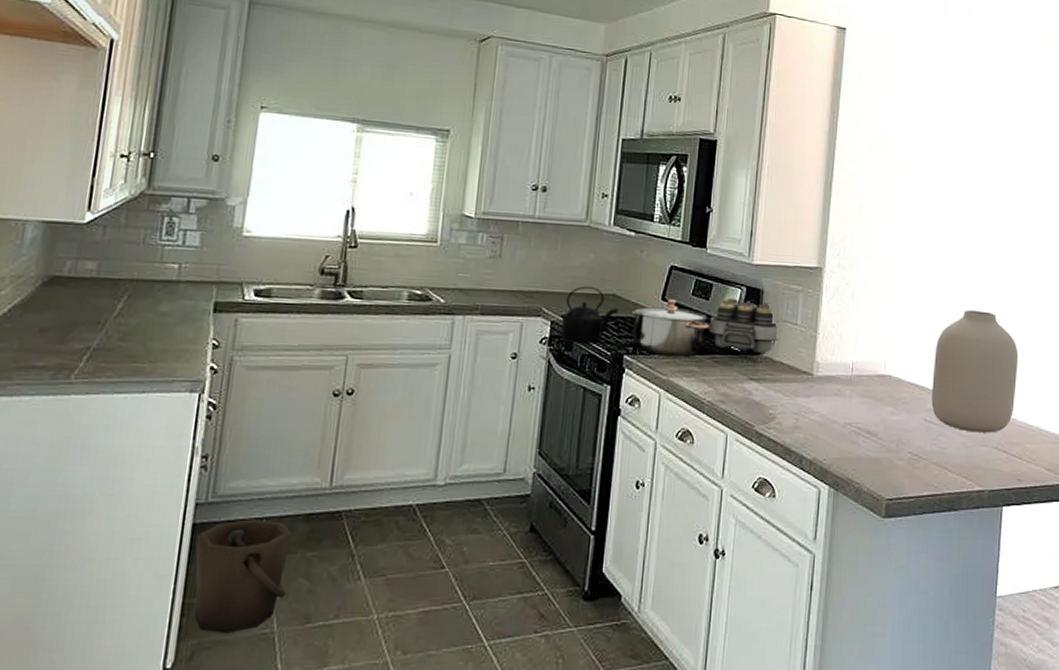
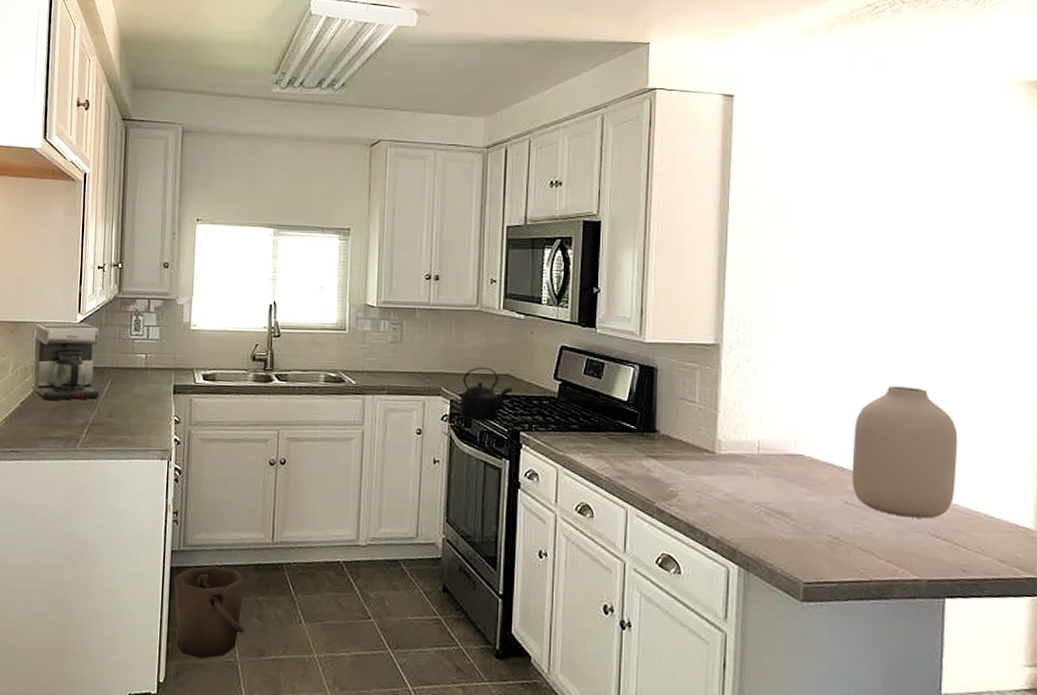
coffee maker: none [10,220,116,321] -> present [32,322,99,401]
cooking pot: present [631,299,712,357] -> none [525,378,606,434]
spice rack: present [709,299,779,353] -> none [603,377,675,430]

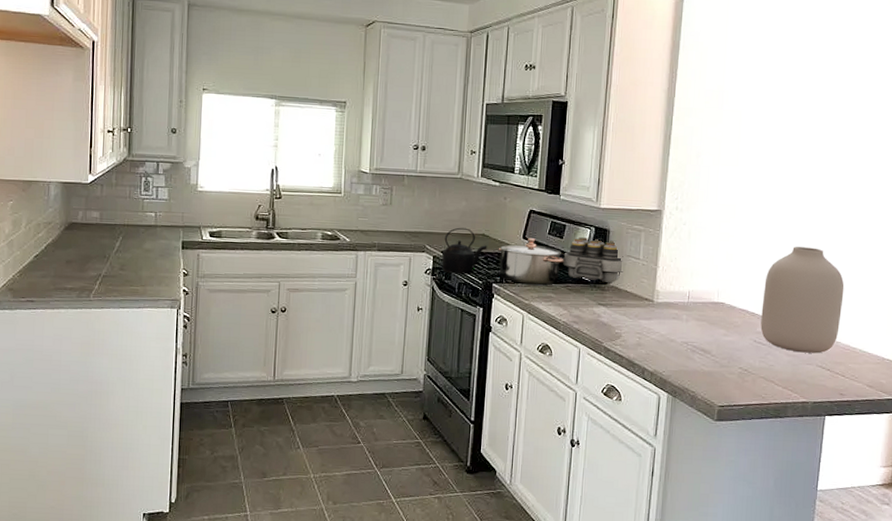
coffee maker: present [32,322,99,401] -> none [46,181,111,255]
bucket: present [174,566,245,659] -> none [183,401,249,481]
cooking pot: none [525,378,606,434] -> present [498,238,566,285]
spice rack: none [603,377,675,430] -> present [563,237,623,283]

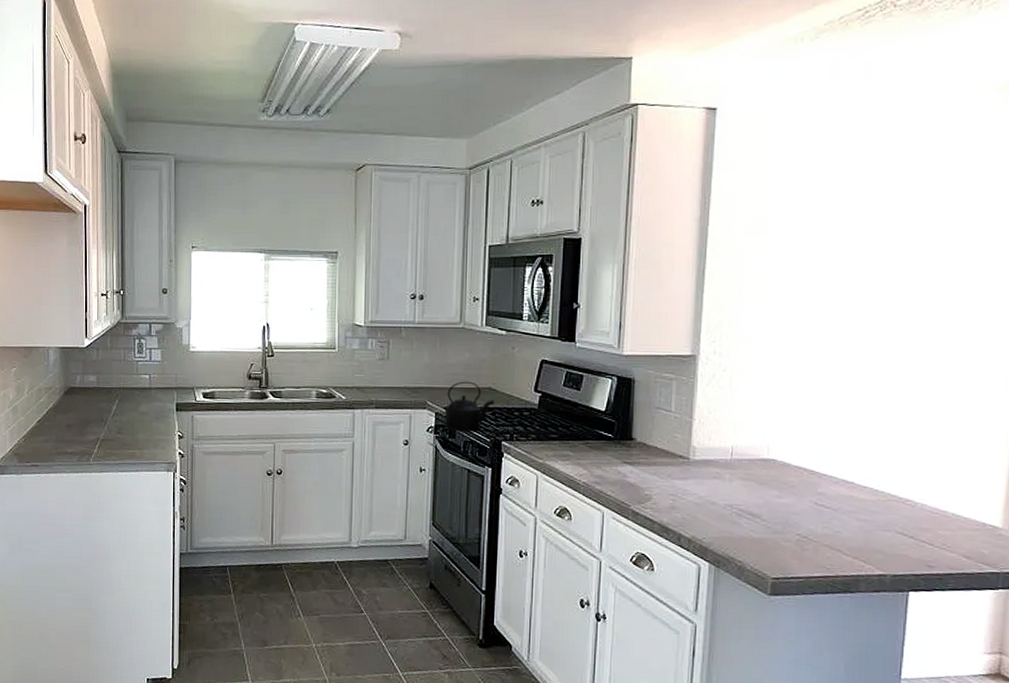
cooking pot: present [498,238,566,285] -> none [507,391,584,443]
spice rack: present [563,237,623,283] -> none [581,388,652,438]
vase: present [760,246,845,354] -> none [822,393,930,518]

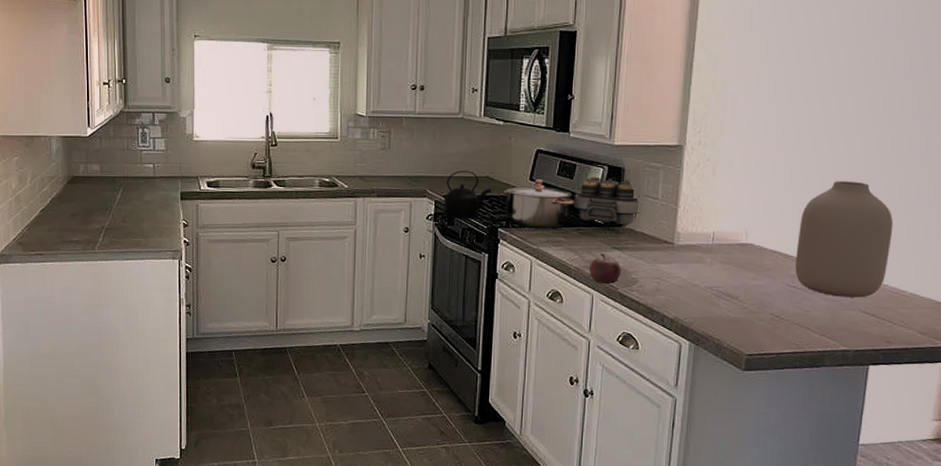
cooking pot: none [507,391,584,443] -> present [503,179,576,229]
spice rack: none [581,388,652,438] -> present [573,177,640,225]
fruit: none [598,468,634,502] -> present [588,254,622,285]
vase: none [822,393,930,518] -> present [795,181,894,298]

